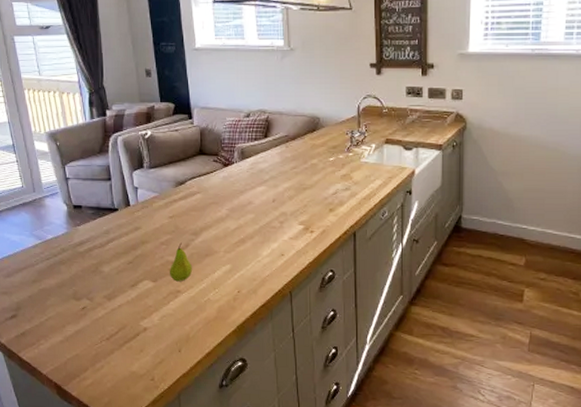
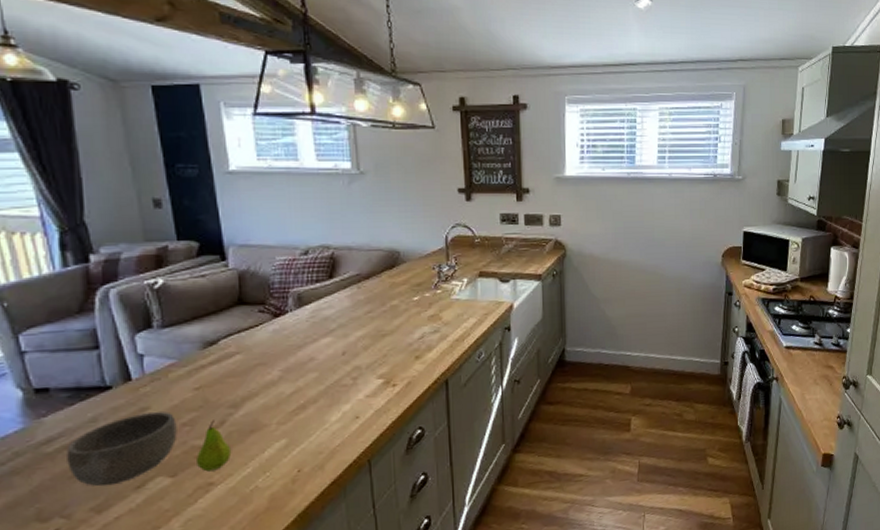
bowl: none [91,231,158,282] -> present [66,411,177,487]

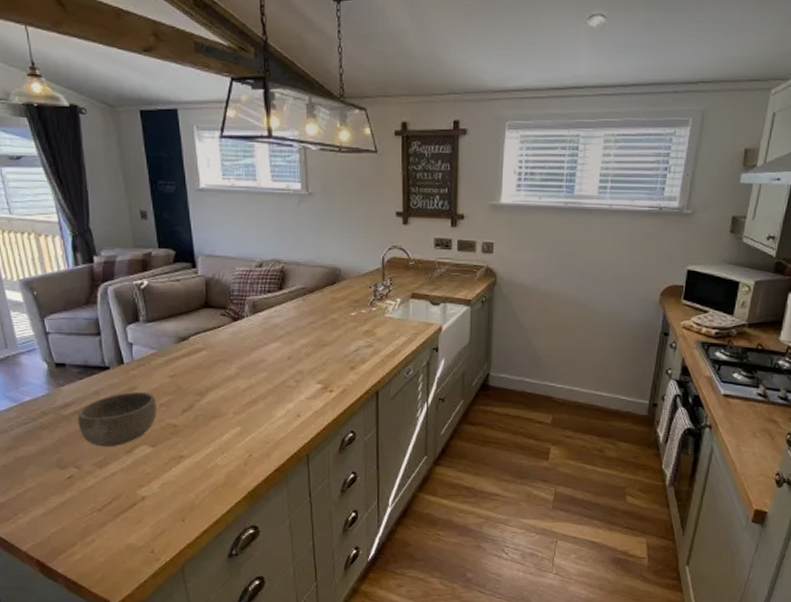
fruit: present [195,420,232,472] -> none [170,404,198,446]

